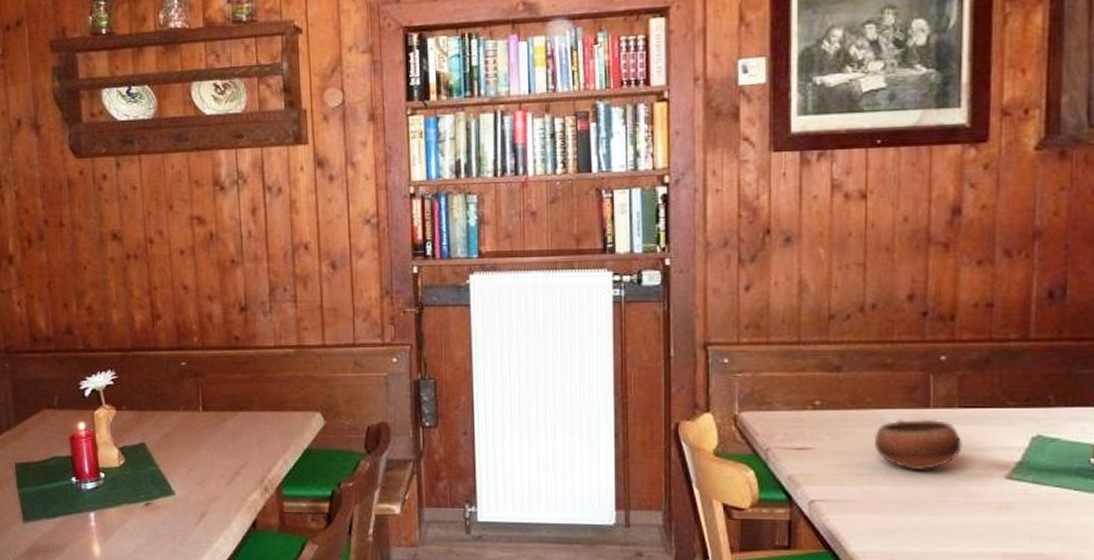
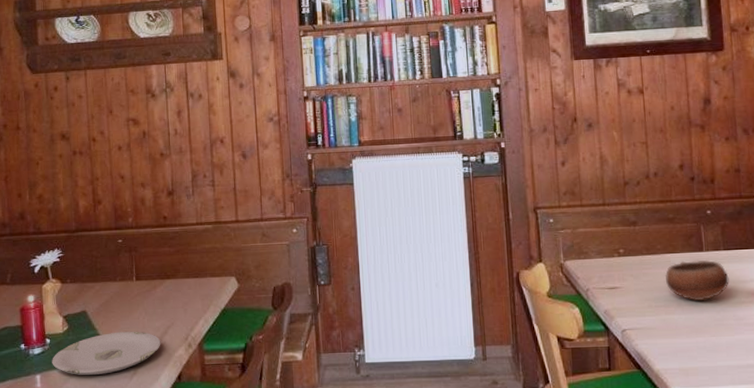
plate: none [107,469,233,517] -> present [52,331,161,376]

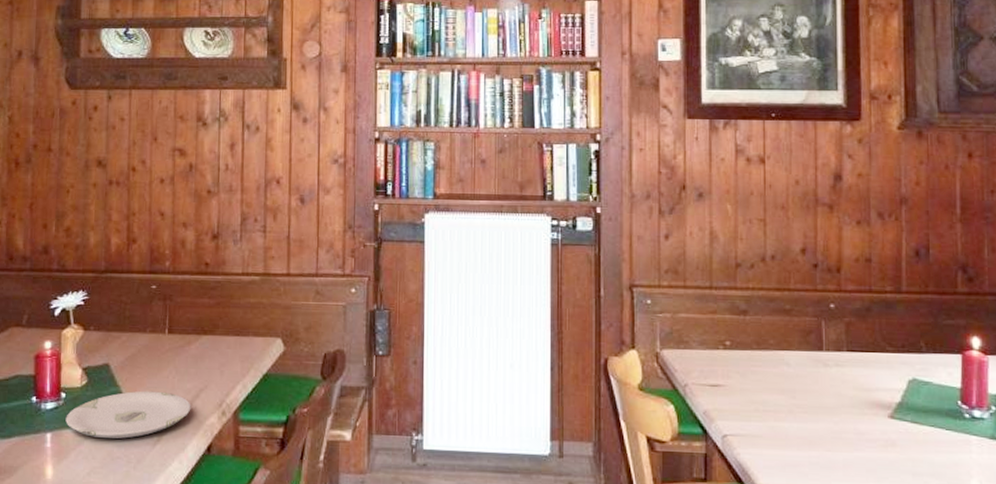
bowl: present [665,260,729,302] -> none [777,359,851,409]

